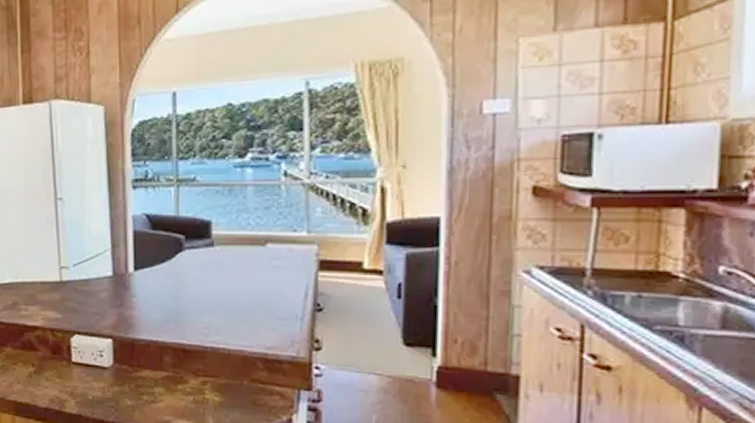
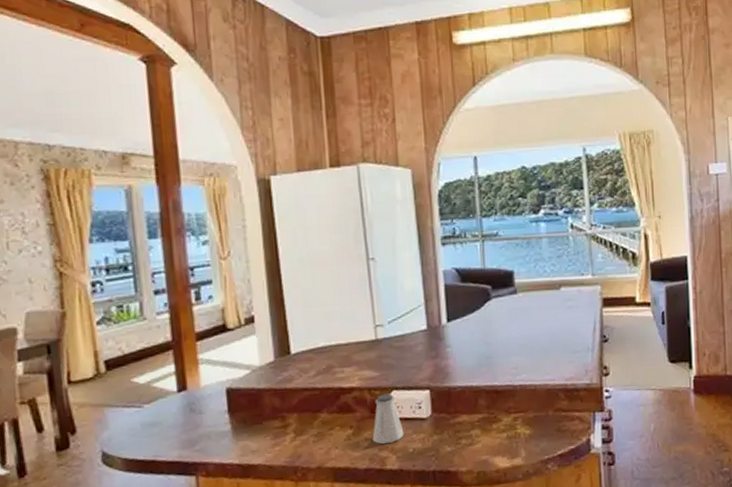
saltshaker: none [53,337,84,387] -> present [372,393,404,445]

